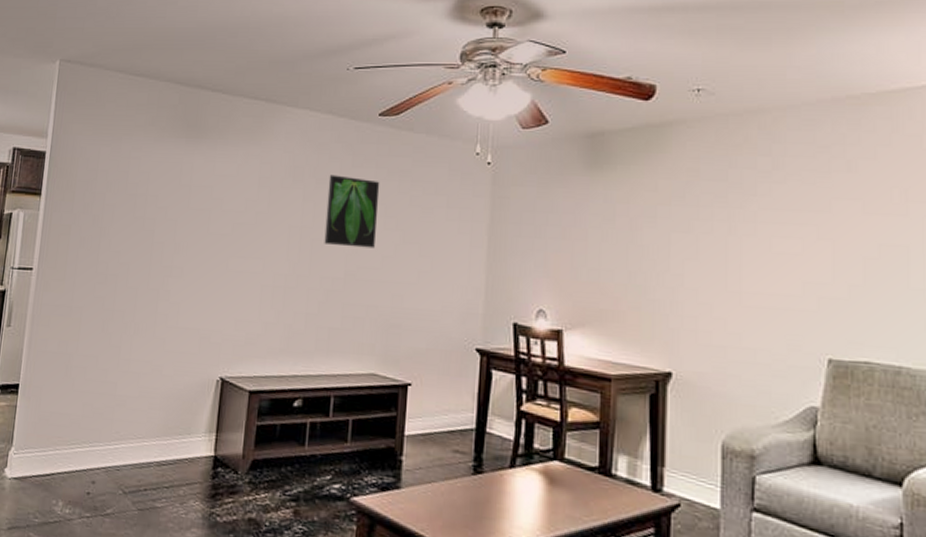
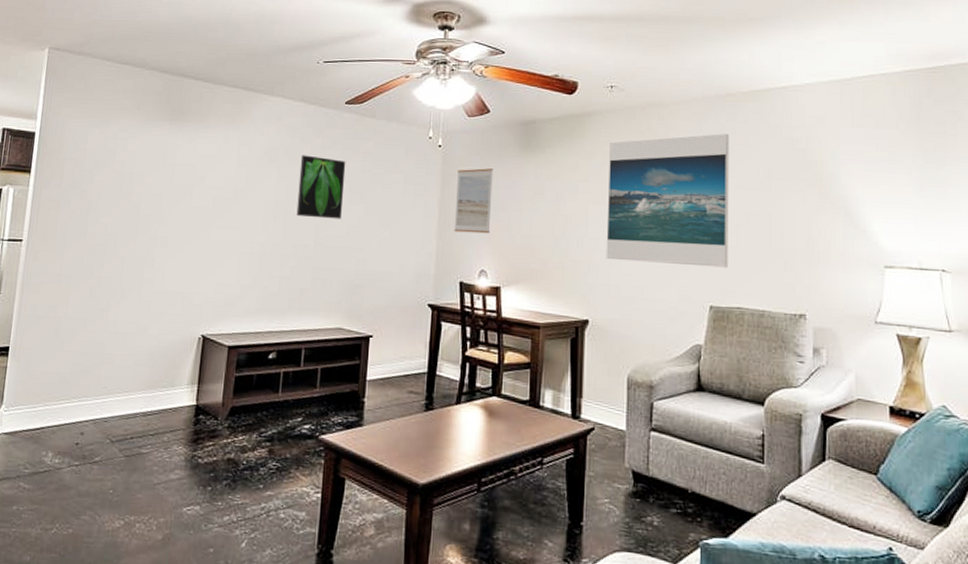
wall art: none [506,189,553,267] -> present [454,168,493,234]
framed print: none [693,146,853,313] -> present [606,134,729,268]

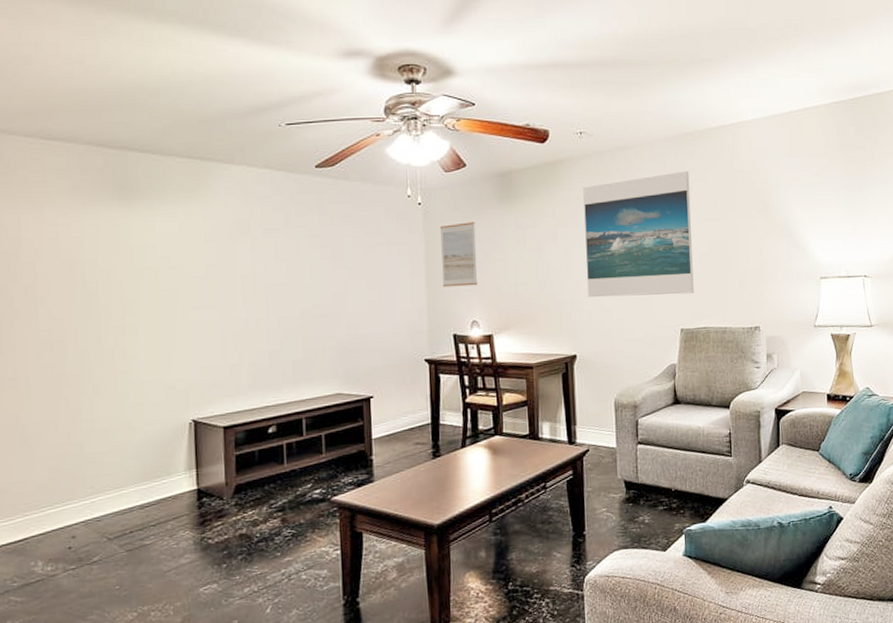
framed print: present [296,155,346,219] -> none [274,224,326,288]

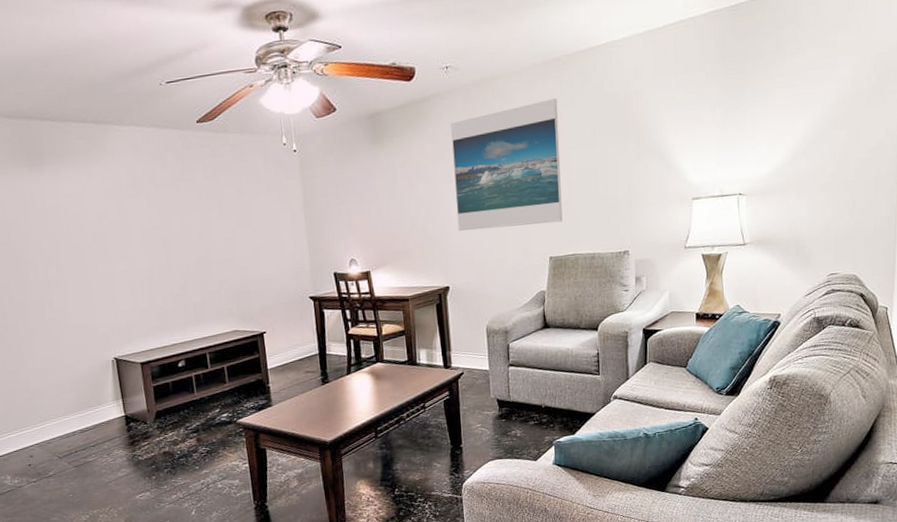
wall art: present [440,222,478,288] -> none [315,165,354,230]

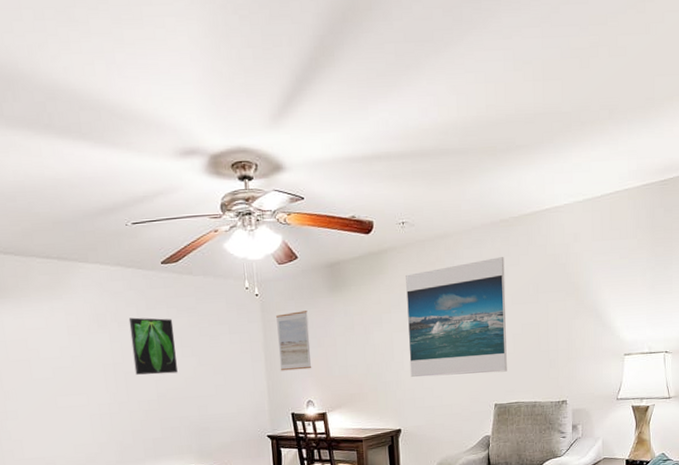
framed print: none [165,179,216,238] -> present [128,317,178,375]
wall art: none [315,165,354,230] -> present [276,311,312,371]

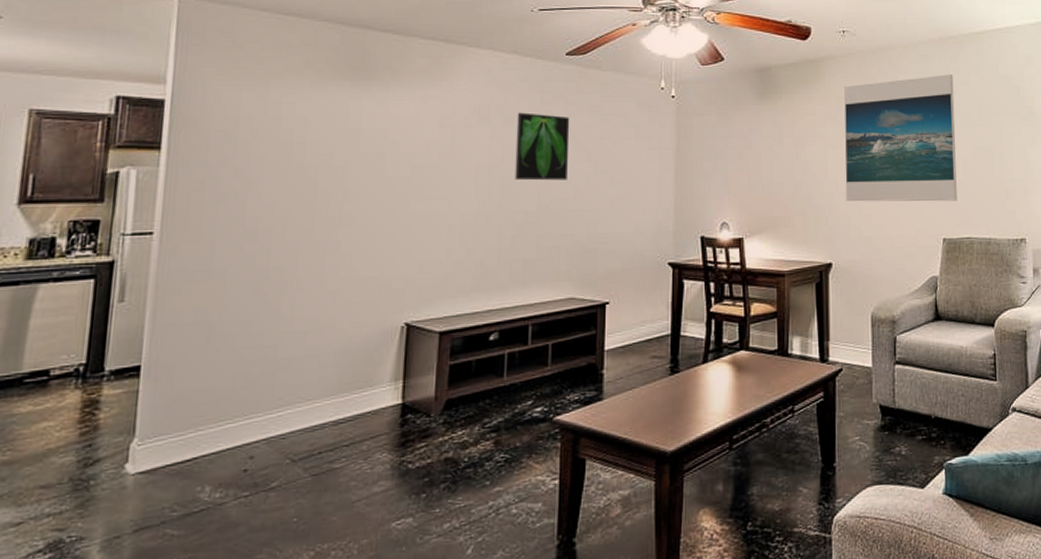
wall art: present [276,311,312,371] -> none [692,118,730,186]

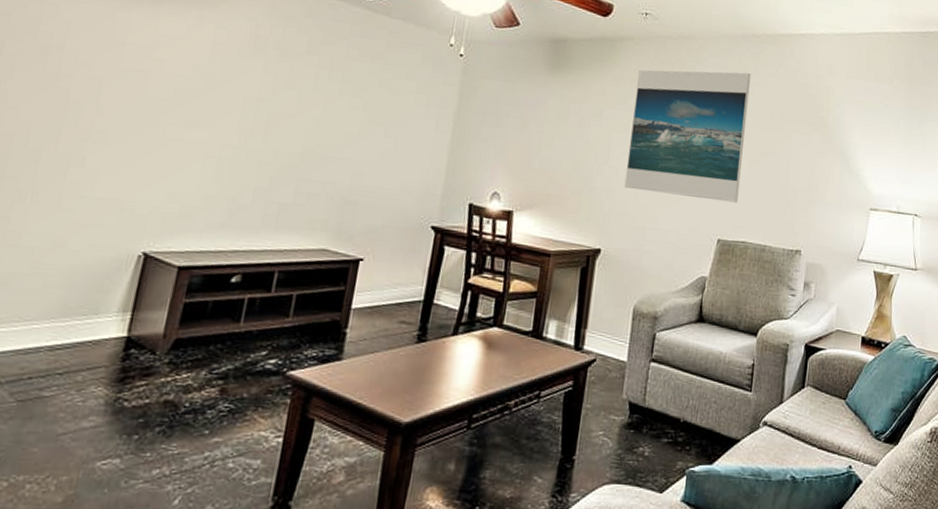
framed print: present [515,112,570,181] -> none [282,48,351,126]

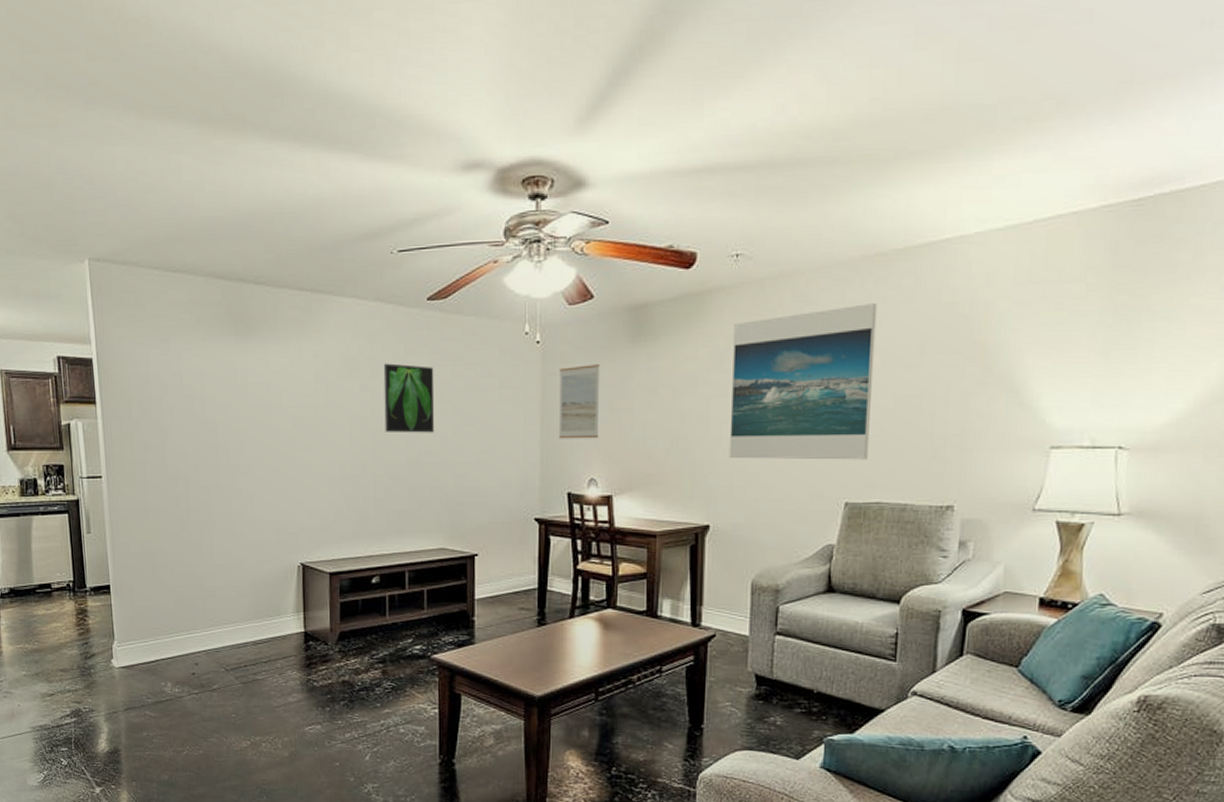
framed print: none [282,48,351,126] -> present [383,363,435,433]
wall art: none [468,83,517,154] -> present [558,364,600,439]

